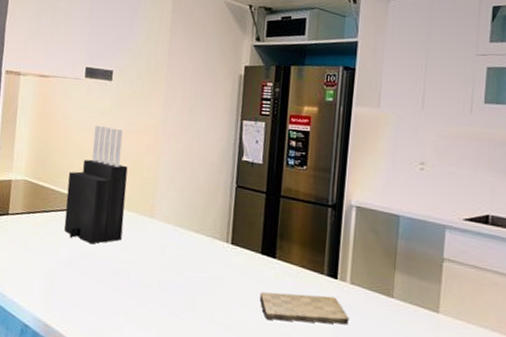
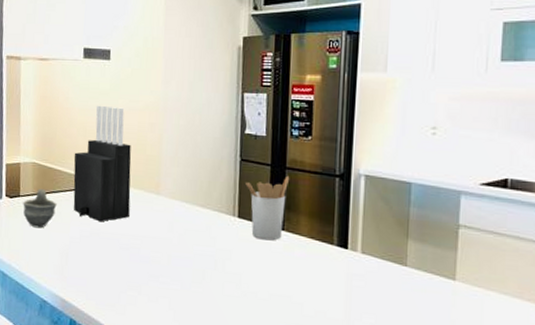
cup: none [11,207,47,249] -> present [23,189,57,228]
utensil holder: none [240,203,284,268] -> present [246,175,290,241]
cutting board: present [259,292,349,325] -> none [269,263,361,294]

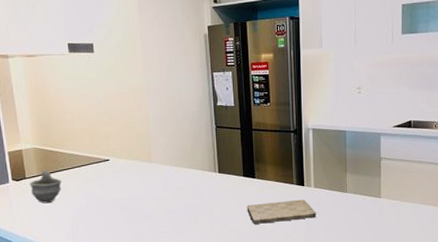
knife block: present [73,105,132,222] -> none [71,92,128,191]
utensil holder: present [246,175,290,241] -> none [222,135,256,188]
cutting board: none [269,263,361,294] -> present [247,199,316,224]

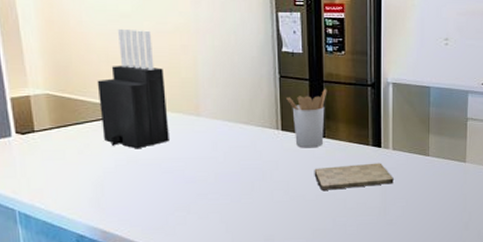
cup: present [30,170,62,204] -> none [40,122,83,163]
knife block: none [71,92,128,191] -> present [97,28,169,149]
utensil holder: none [222,135,256,188] -> present [286,88,327,148]

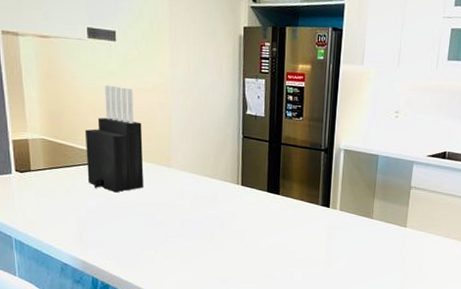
utensil holder: present [286,88,327,148] -> none [247,150,285,203]
cutting board: present [314,163,394,190] -> none [267,221,339,243]

